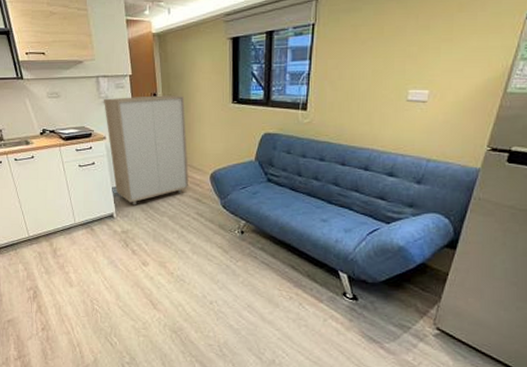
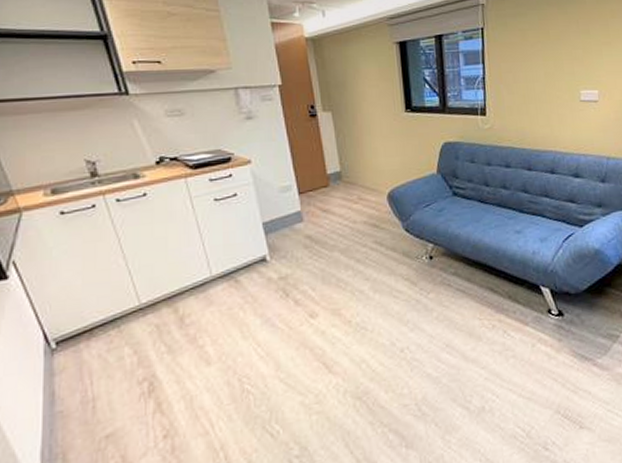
storage cabinet: present [104,95,189,206] -> none [246,106,363,242]

